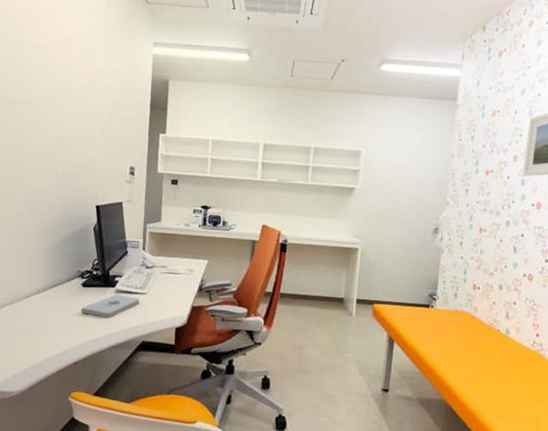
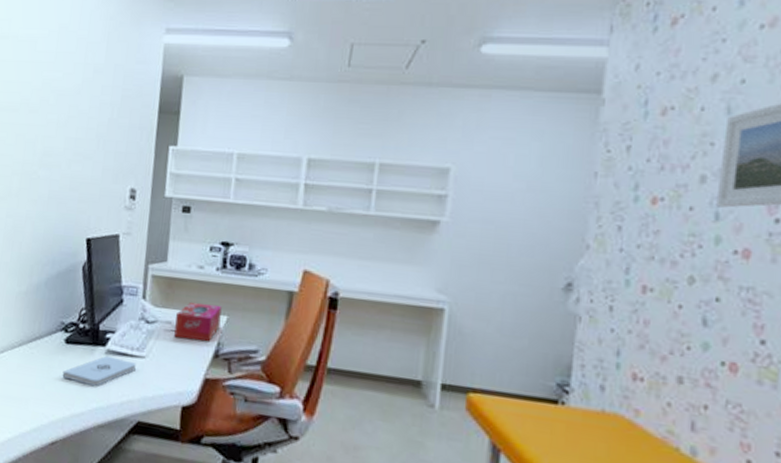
tissue box: none [168,251,204,280] -> present [174,303,222,342]

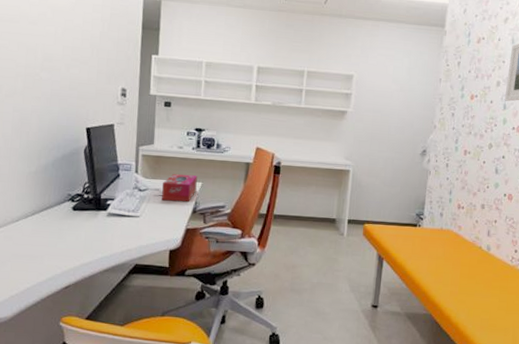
notepad: present [62,355,136,387] -> none [71,217,132,242]

